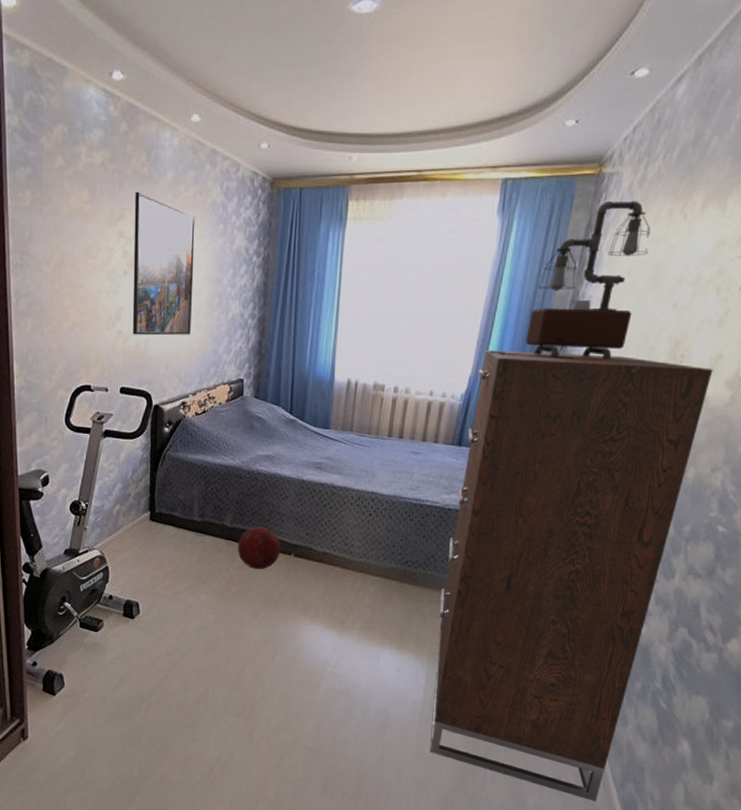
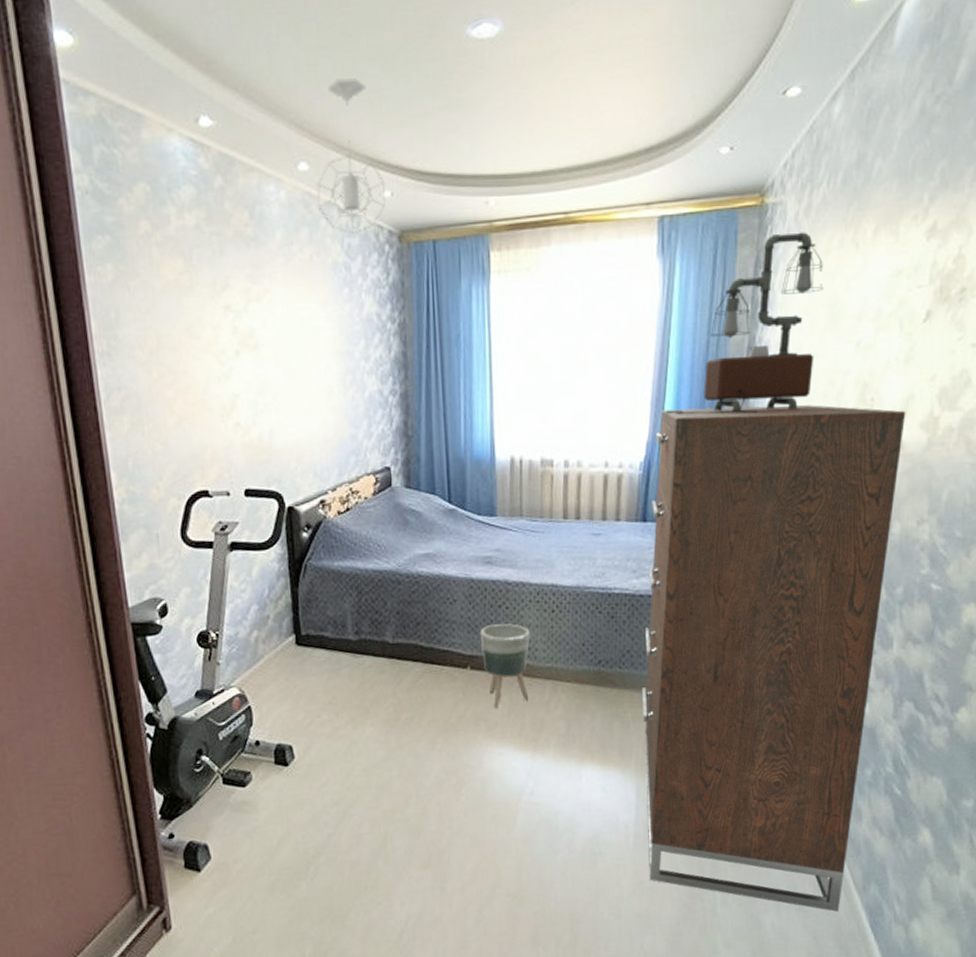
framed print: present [132,191,195,336] -> none [239,256,323,426]
pendant light: none [205,44,264,178] -> present [317,78,386,234]
ball: present [237,526,281,569] -> none [403,638,454,689]
planter: none [305,521,349,592] -> present [479,623,530,709]

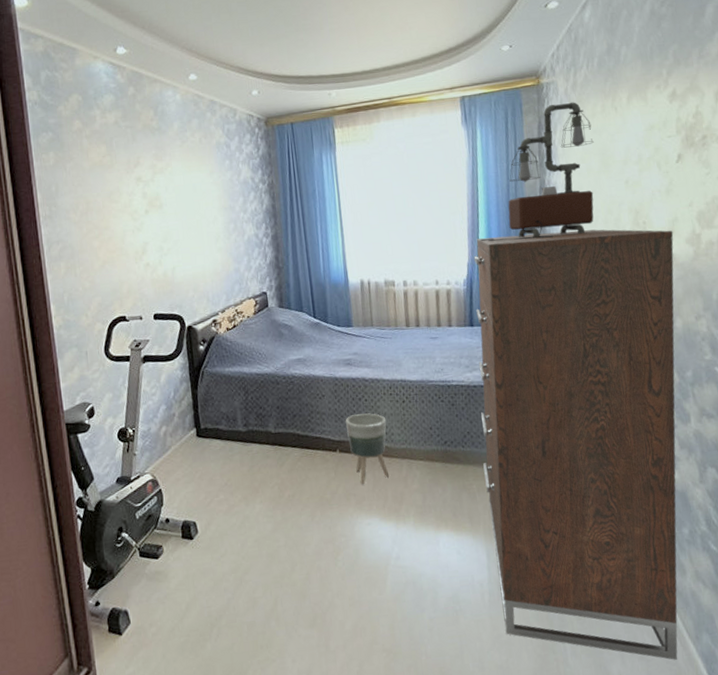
pendant light: present [317,78,386,234] -> none [203,15,254,122]

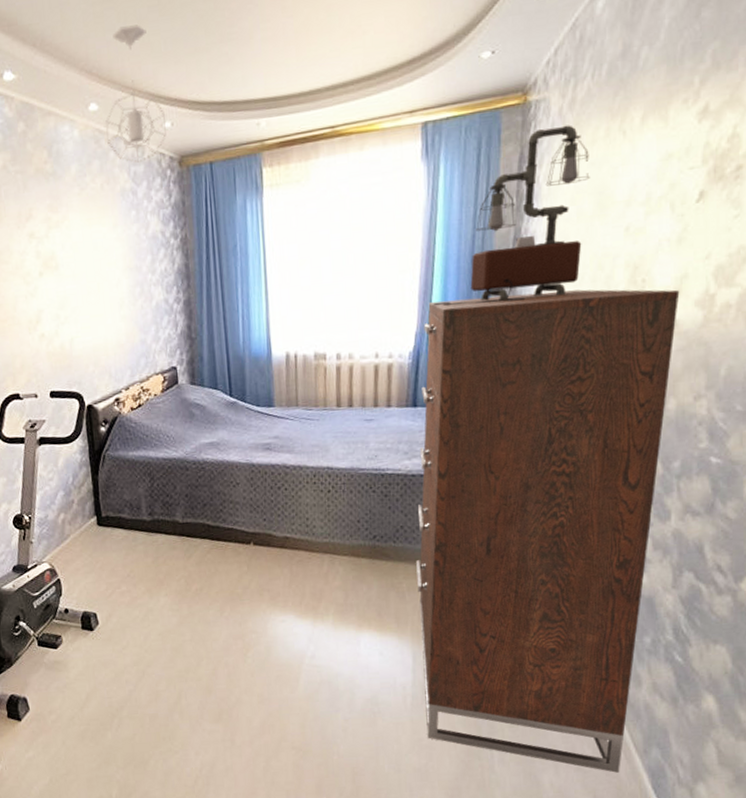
pendant light: none [203,15,254,122] -> present [105,25,166,163]
planter: present [345,413,390,485] -> none [261,503,309,580]

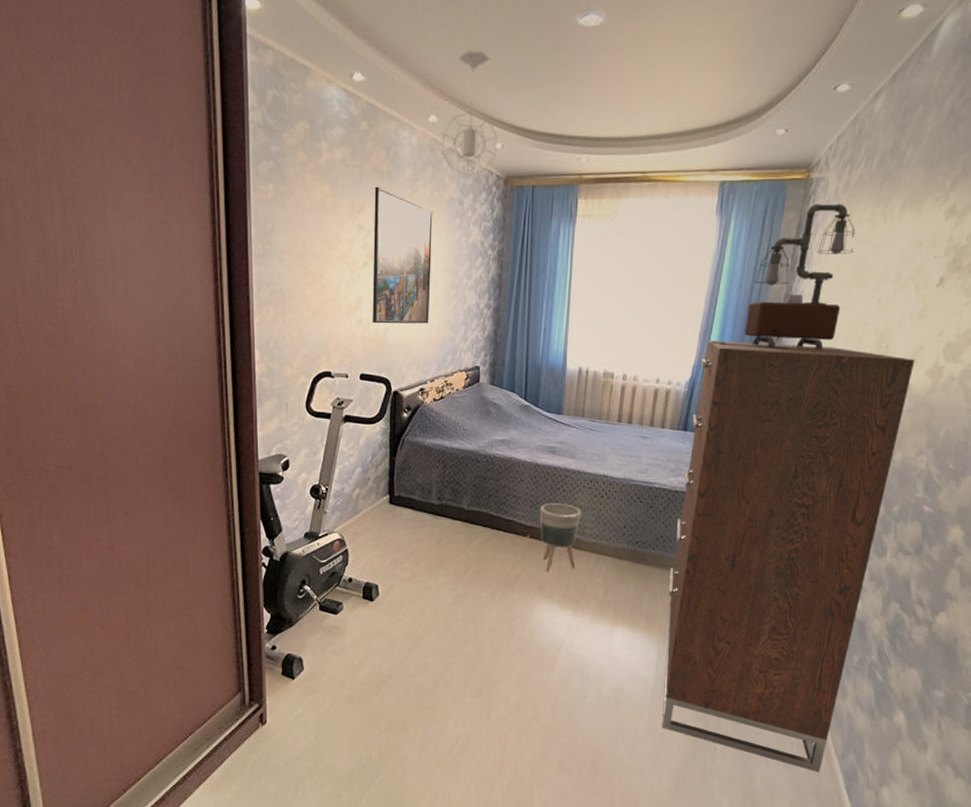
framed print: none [40,189,116,336] -> present [372,186,433,324]
planter: none [261,503,309,580] -> present [540,503,582,572]

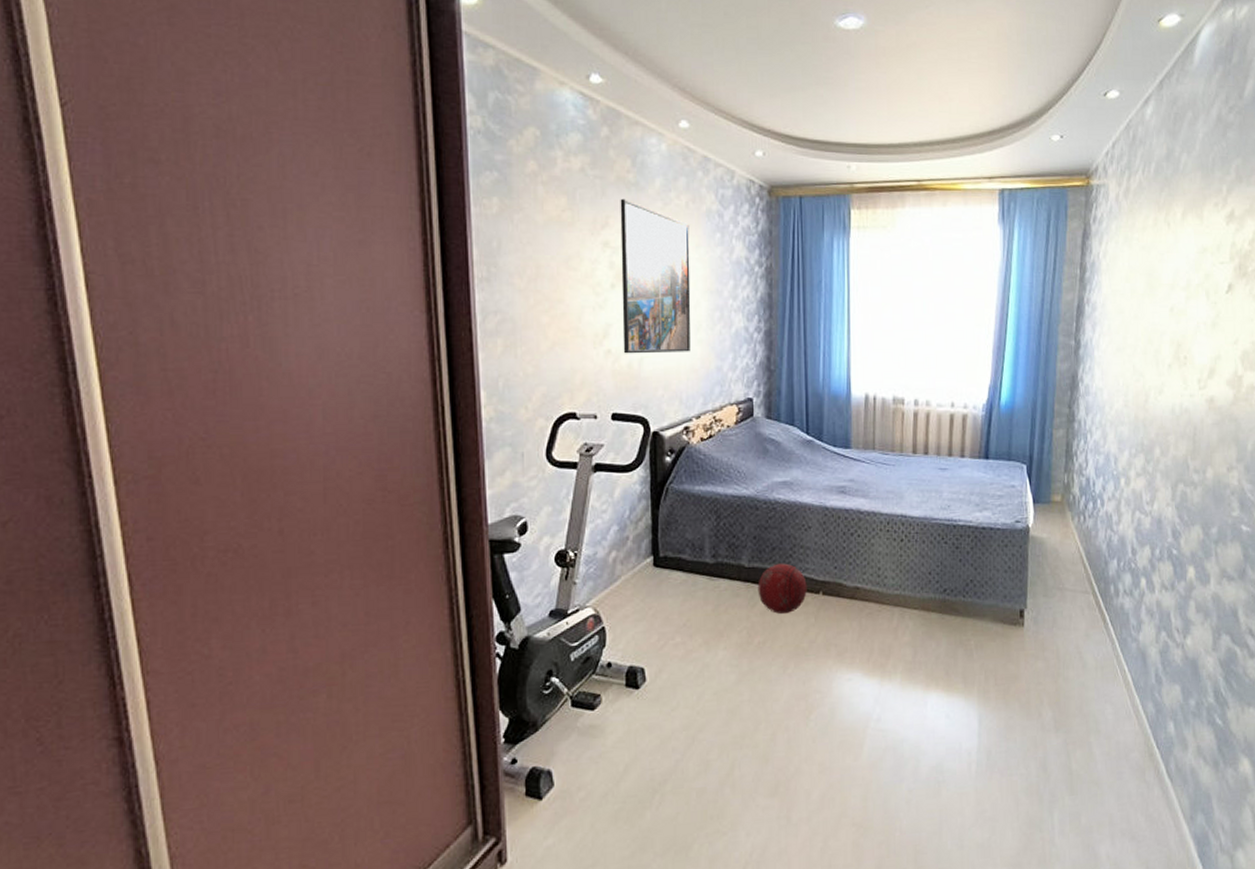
pendant light: present [442,50,498,176] -> none [696,52,758,186]
ball: none [474,509,517,551] -> present [757,563,807,614]
planter: present [540,503,582,572] -> none [832,551,880,634]
dresser: present [662,341,915,772] -> none [984,358,1214,842]
table lamp: present [711,204,856,350] -> none [1006,210,1141,364]

